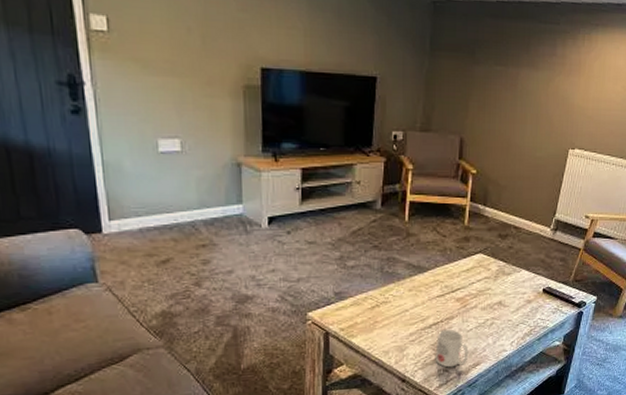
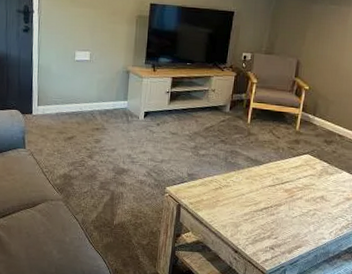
mug: present [435,329,469,368] -> none [263,213,293,246]

